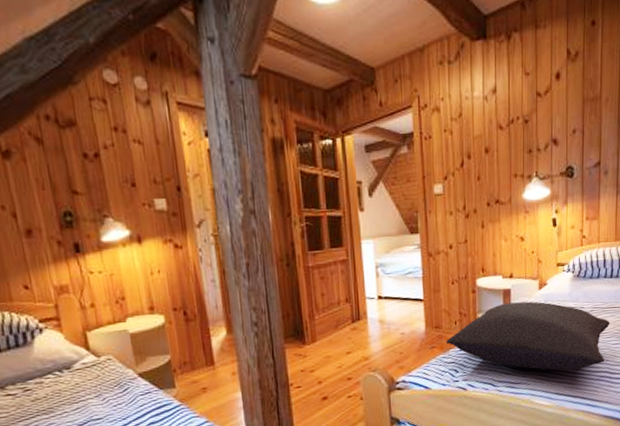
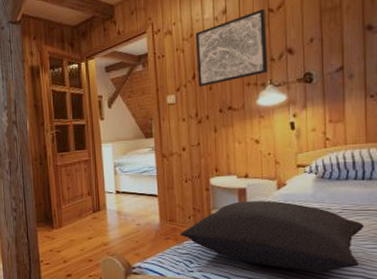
wall art: none [464,92,535,176] -> present [195,9,268,87]

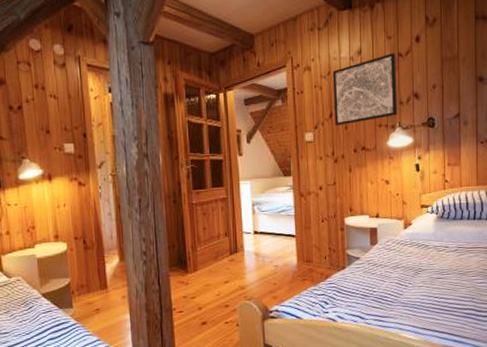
pillow: present [181,200,364,272] -> none [317,240,475,307]

